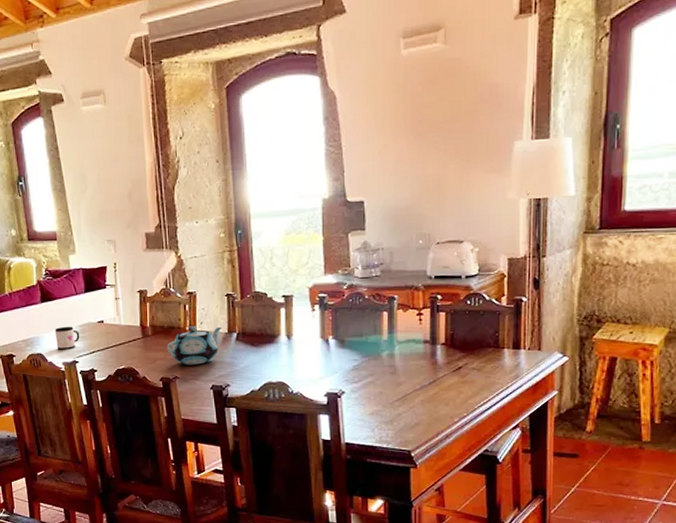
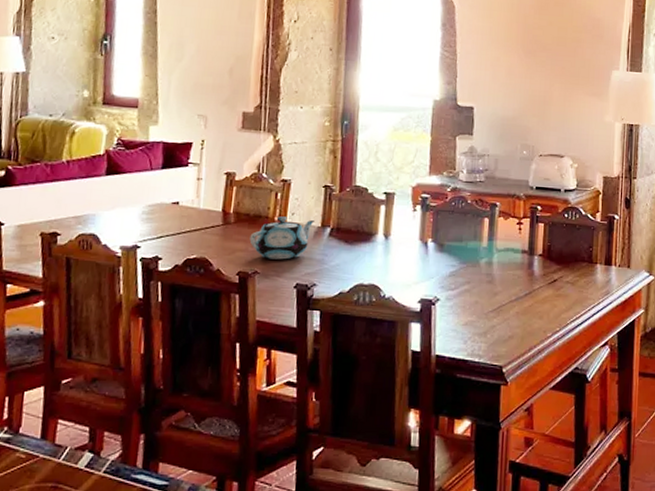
mug: present [54,326,80,350] -> none [116,204,148,232]

